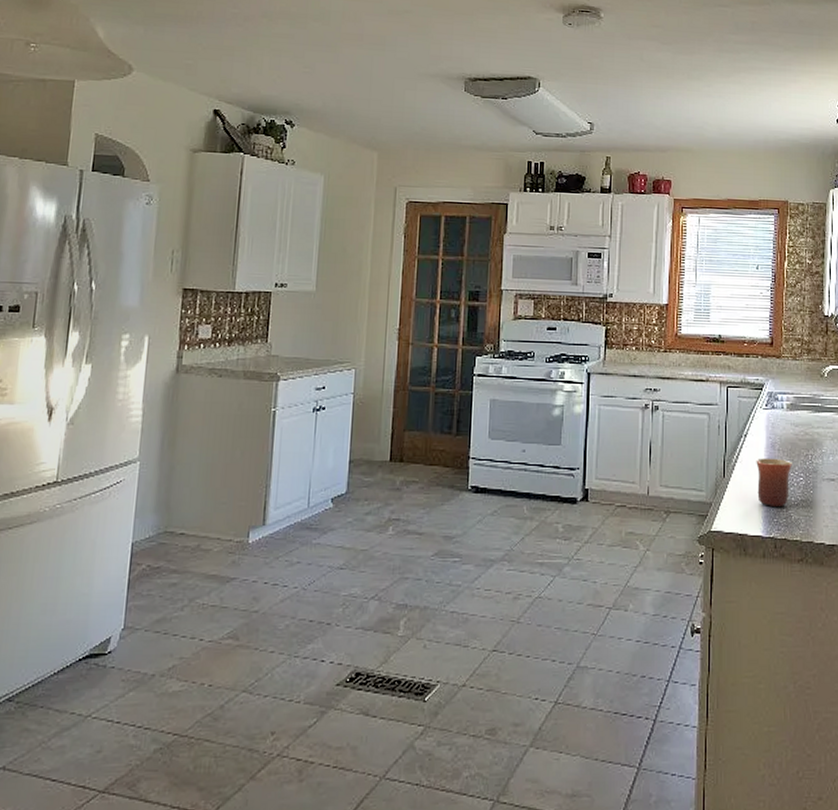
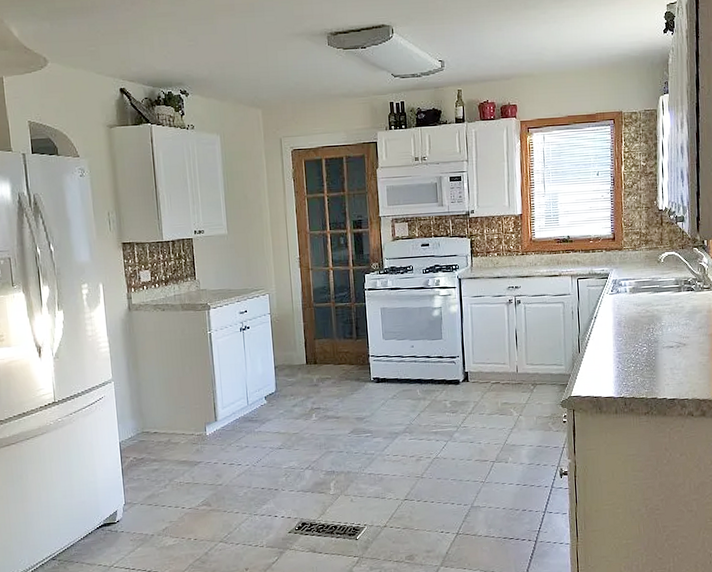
mug: present [756,458,792,507] -> none [605,333,636,373]

